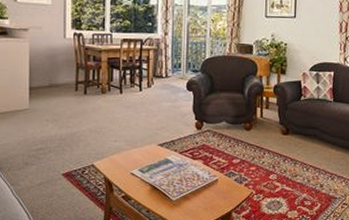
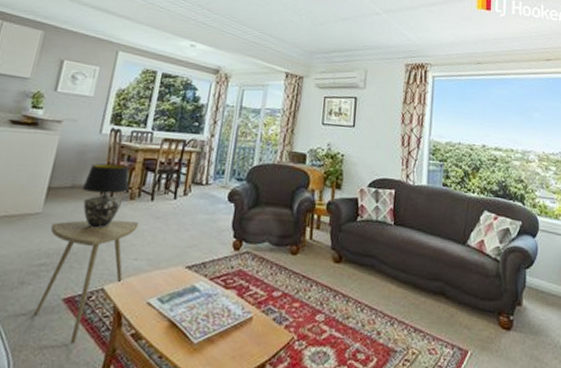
side table: none [39,111,113,206] -> present [33,220,139,345]
table lamp: none [58,64,99,119] -> present [81,163,129,229]

